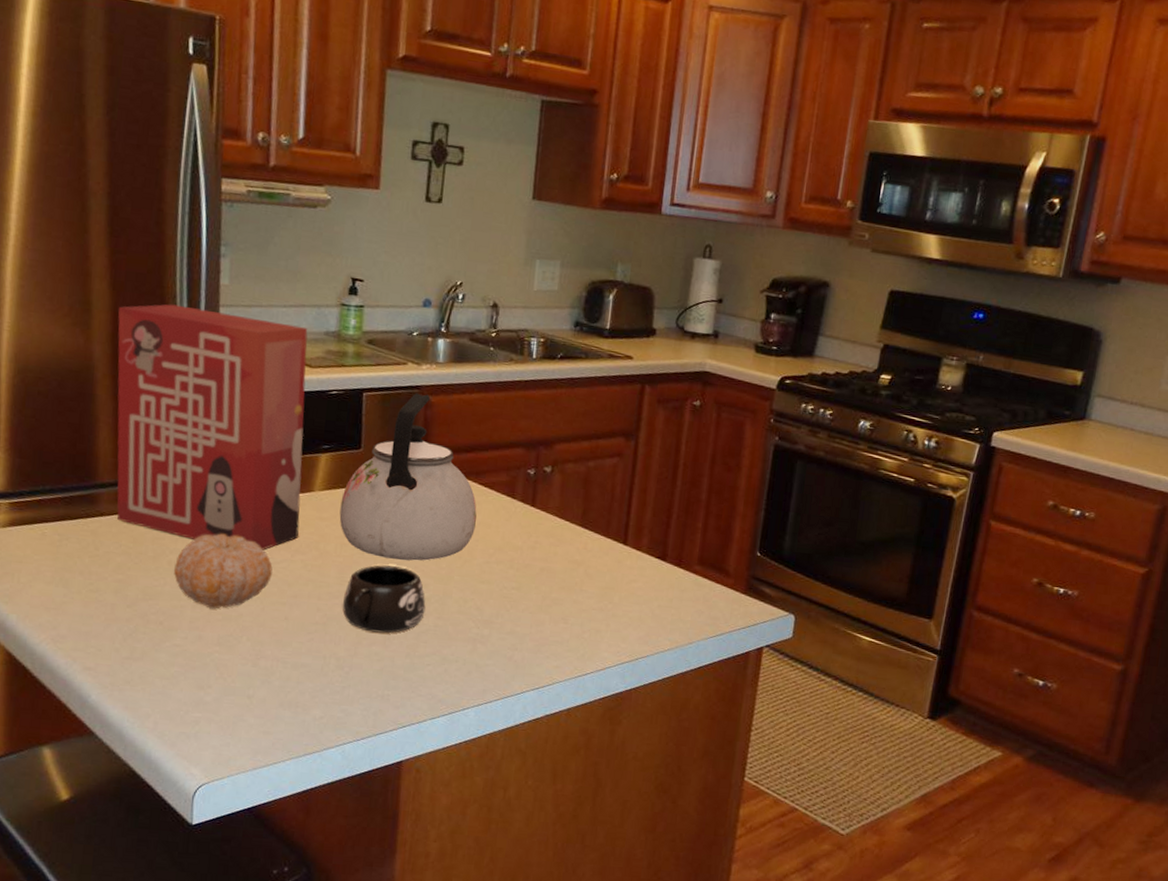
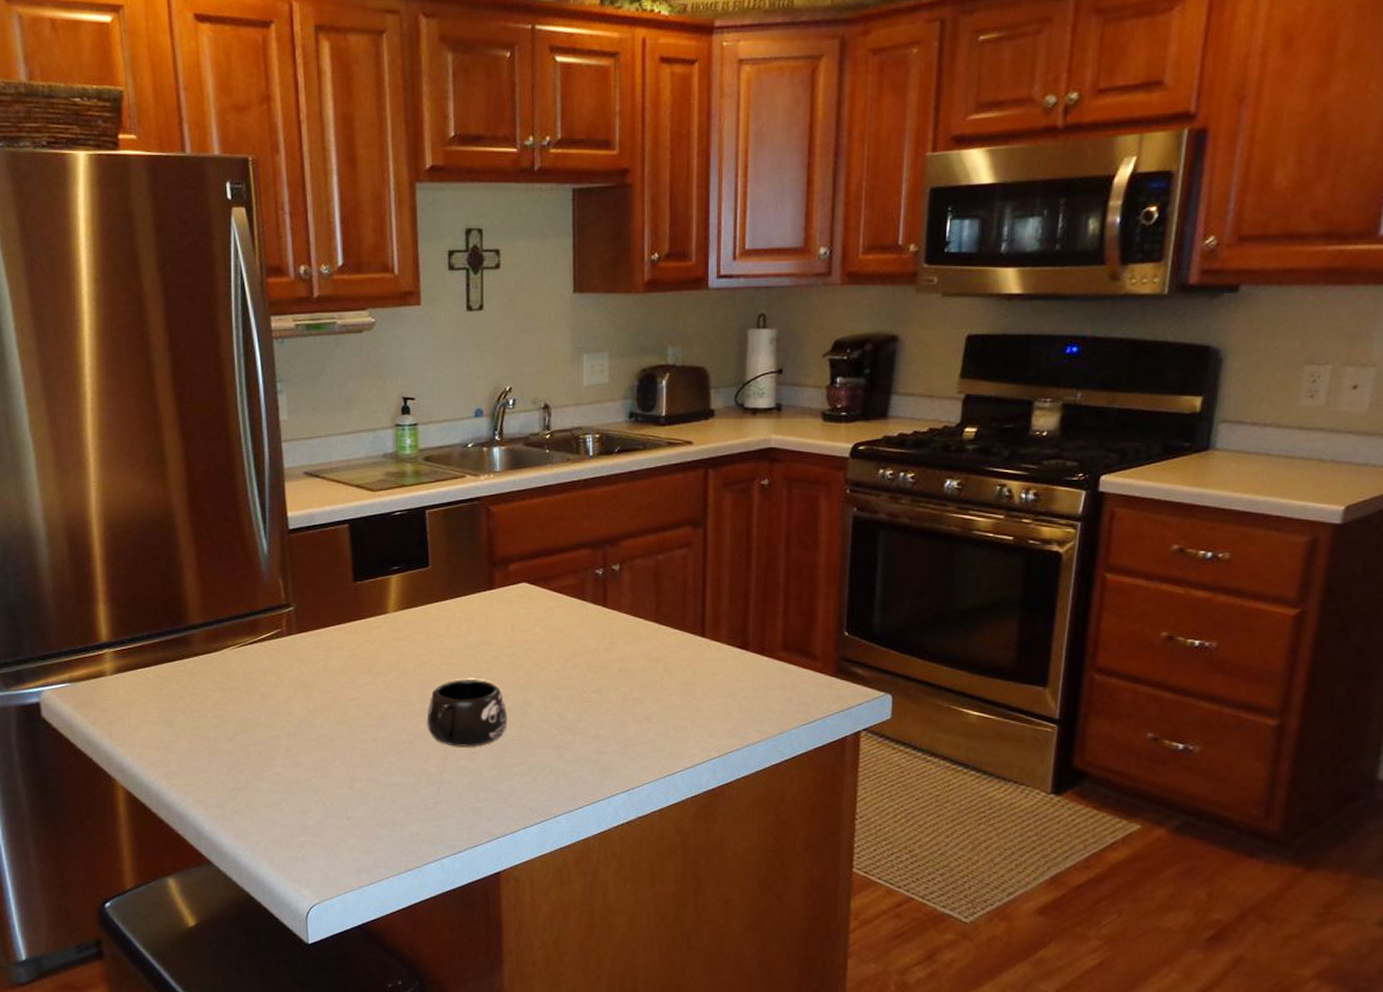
cereal box: present [116,304,308,550] -> none [190,445,378,675]
fruit: present [174,533,273,609] -> none [267,662,357,736]
kettle: present [339,393,477,561] -> none [415,505,549,674]

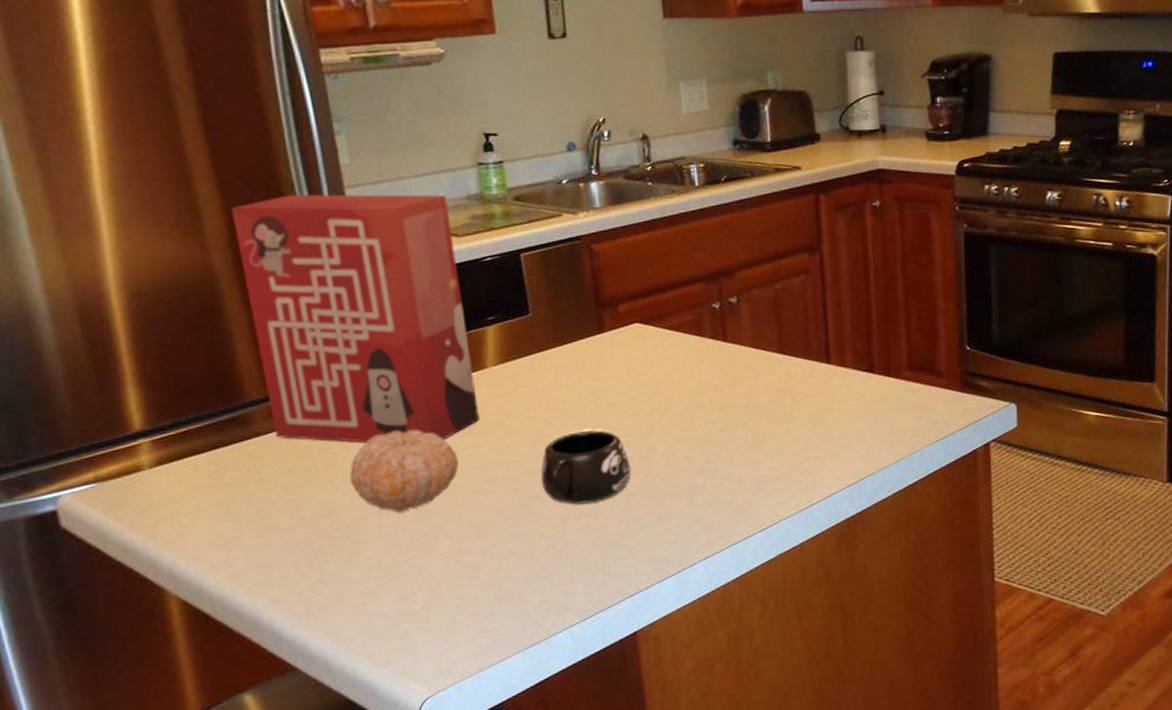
cereal box: none [190,445,378,675] -> present [232,194,479,443]
fruit: none [267,662,357,736] -> present [350,429,459,513]

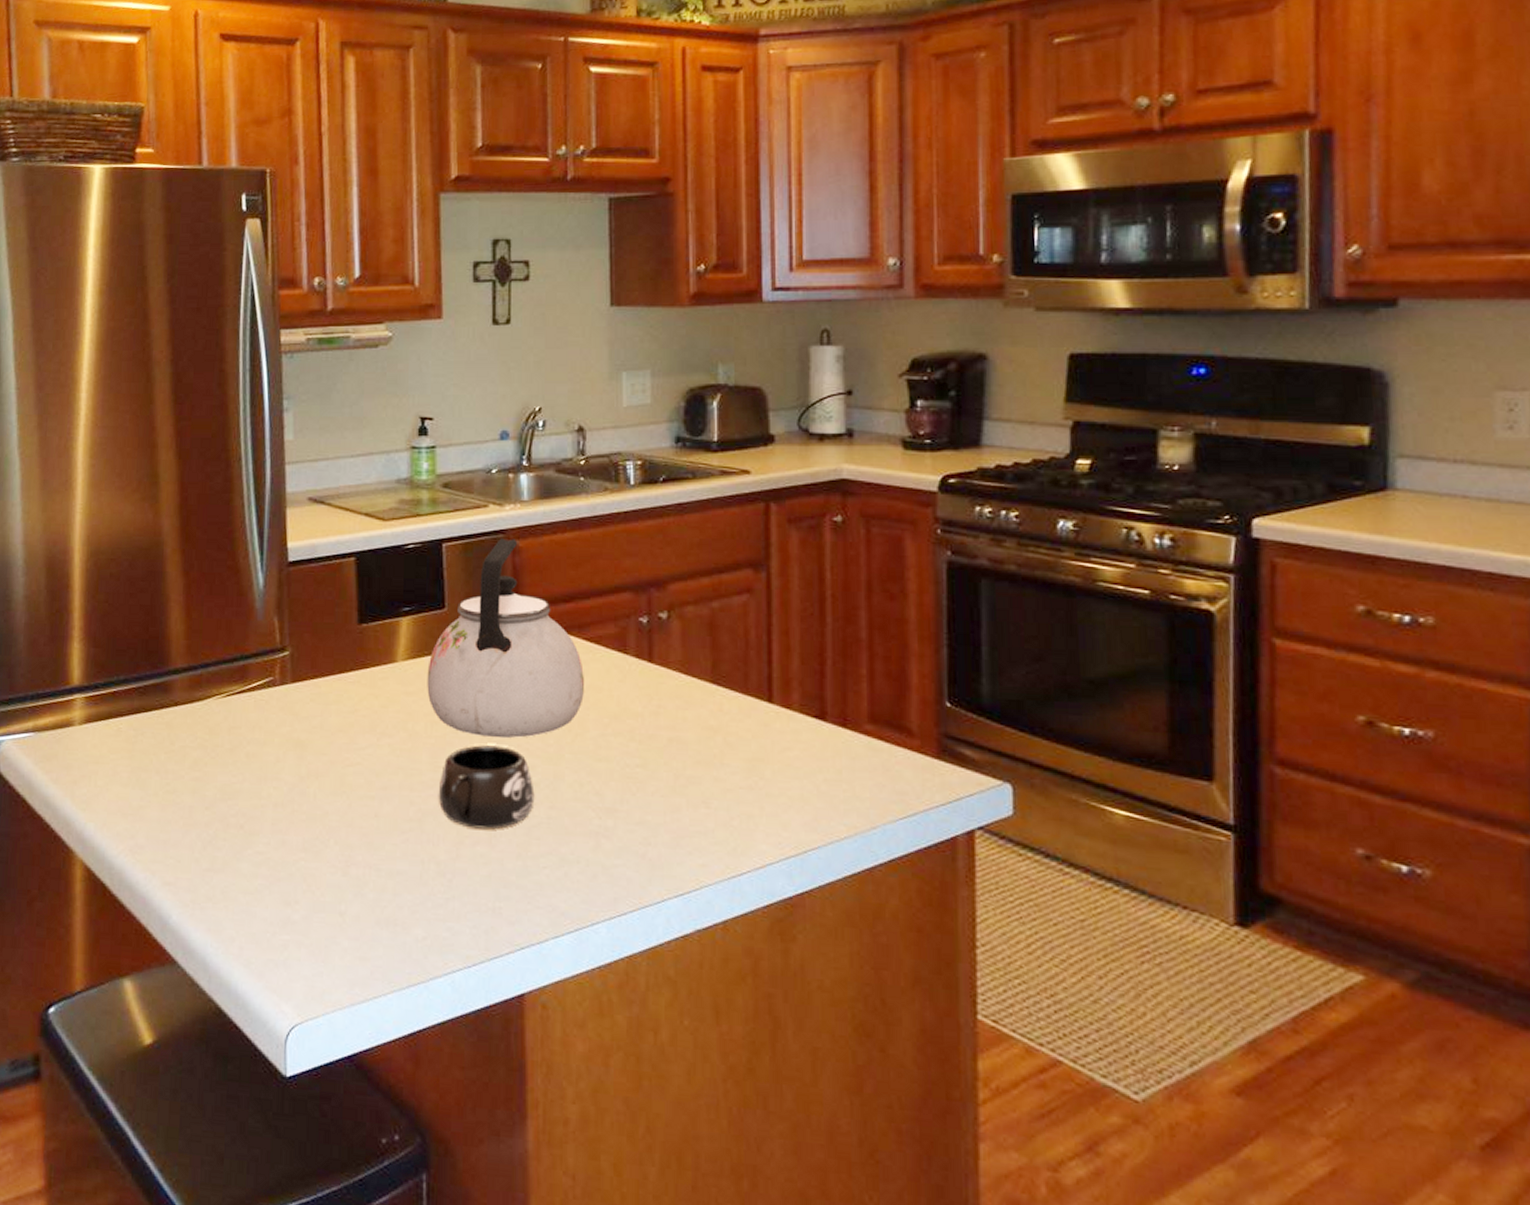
cereal box: present [232,194,479,443] -> none [185,467,384,735]
fruit: present [350,429,459,513] -> none [253,717,358,808]
kettle: none [518,243,668,424] -> present [427,538,584,739]

